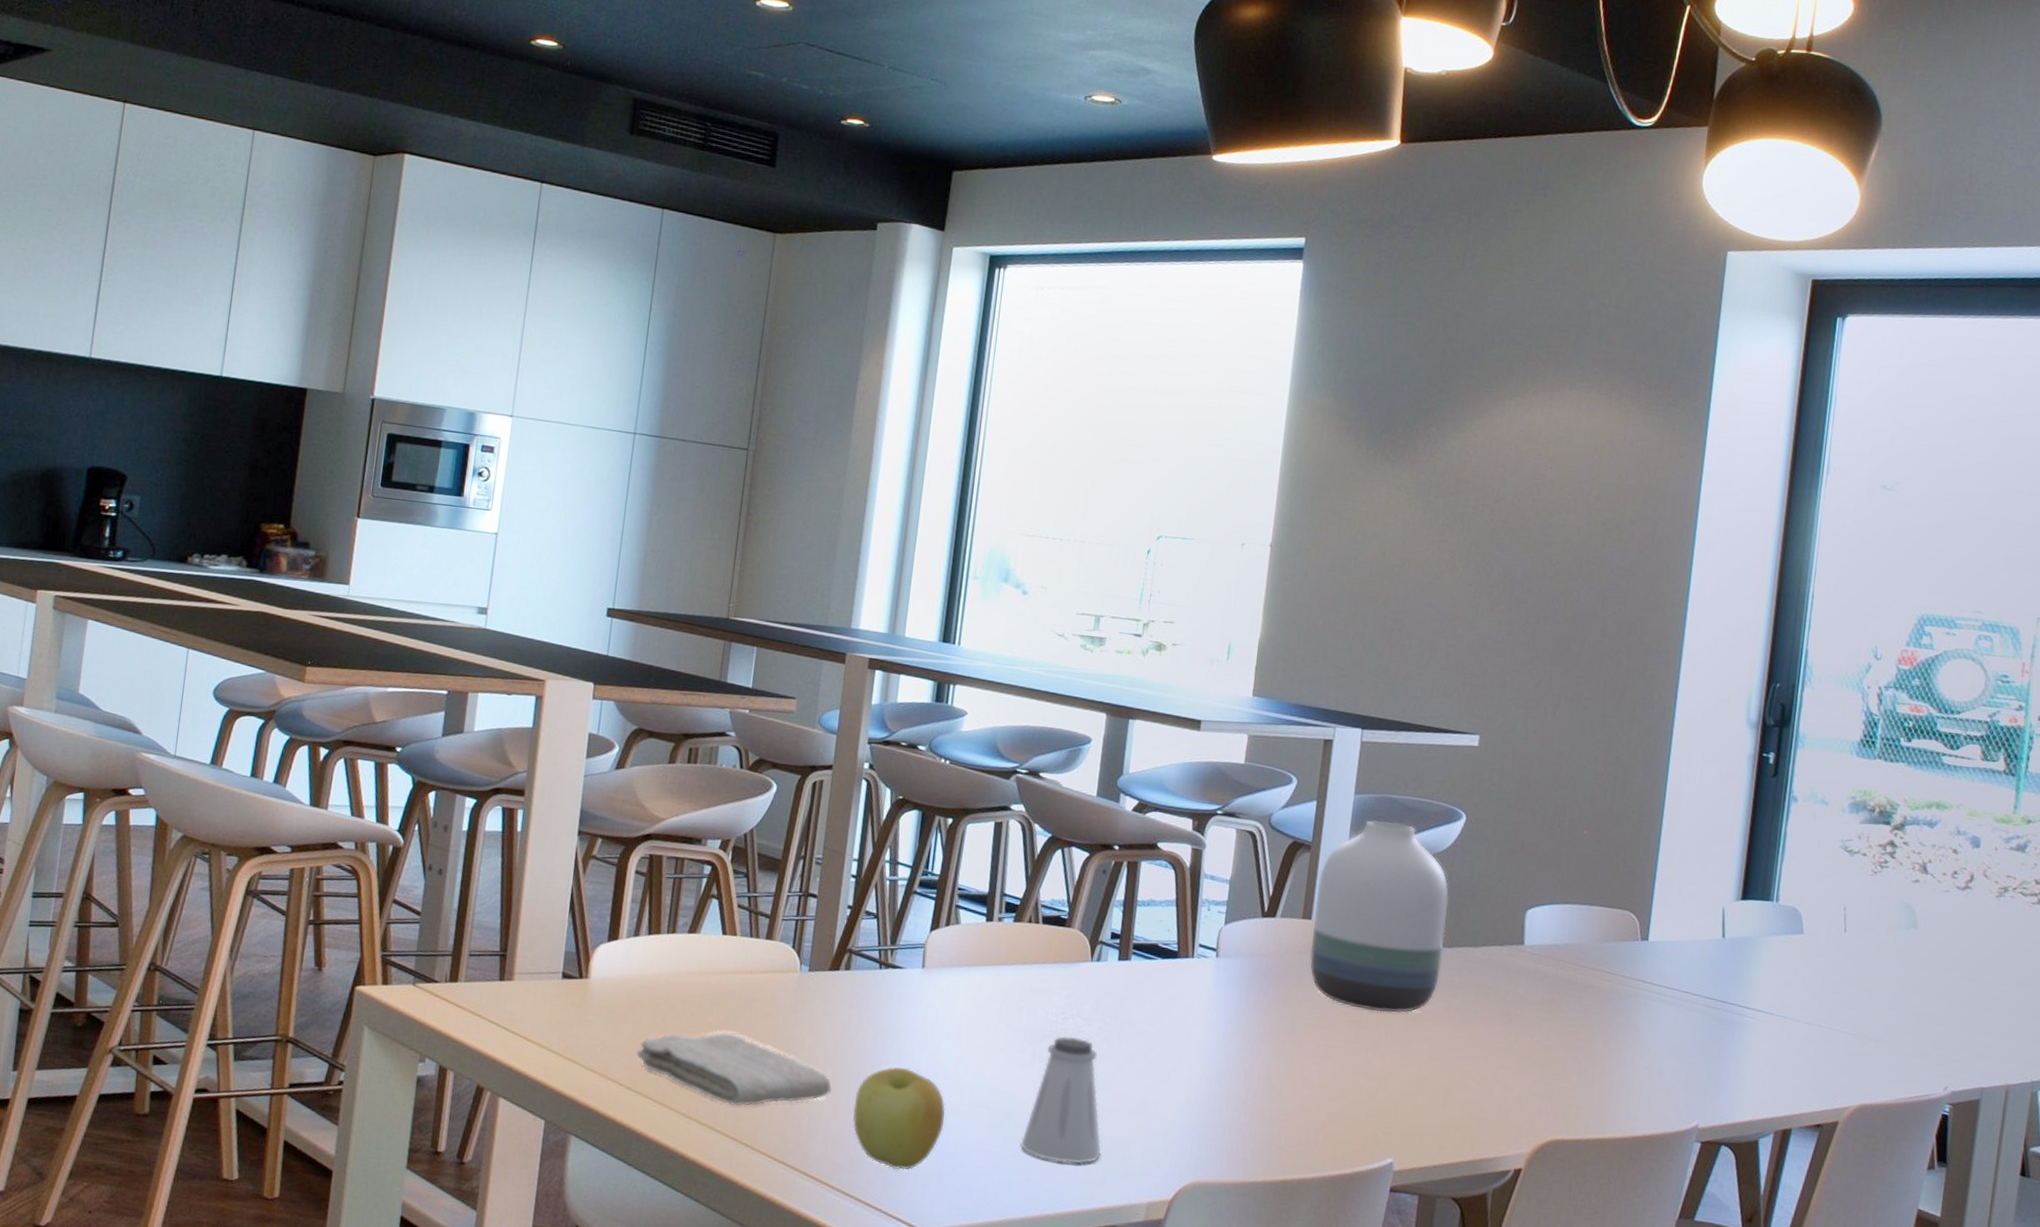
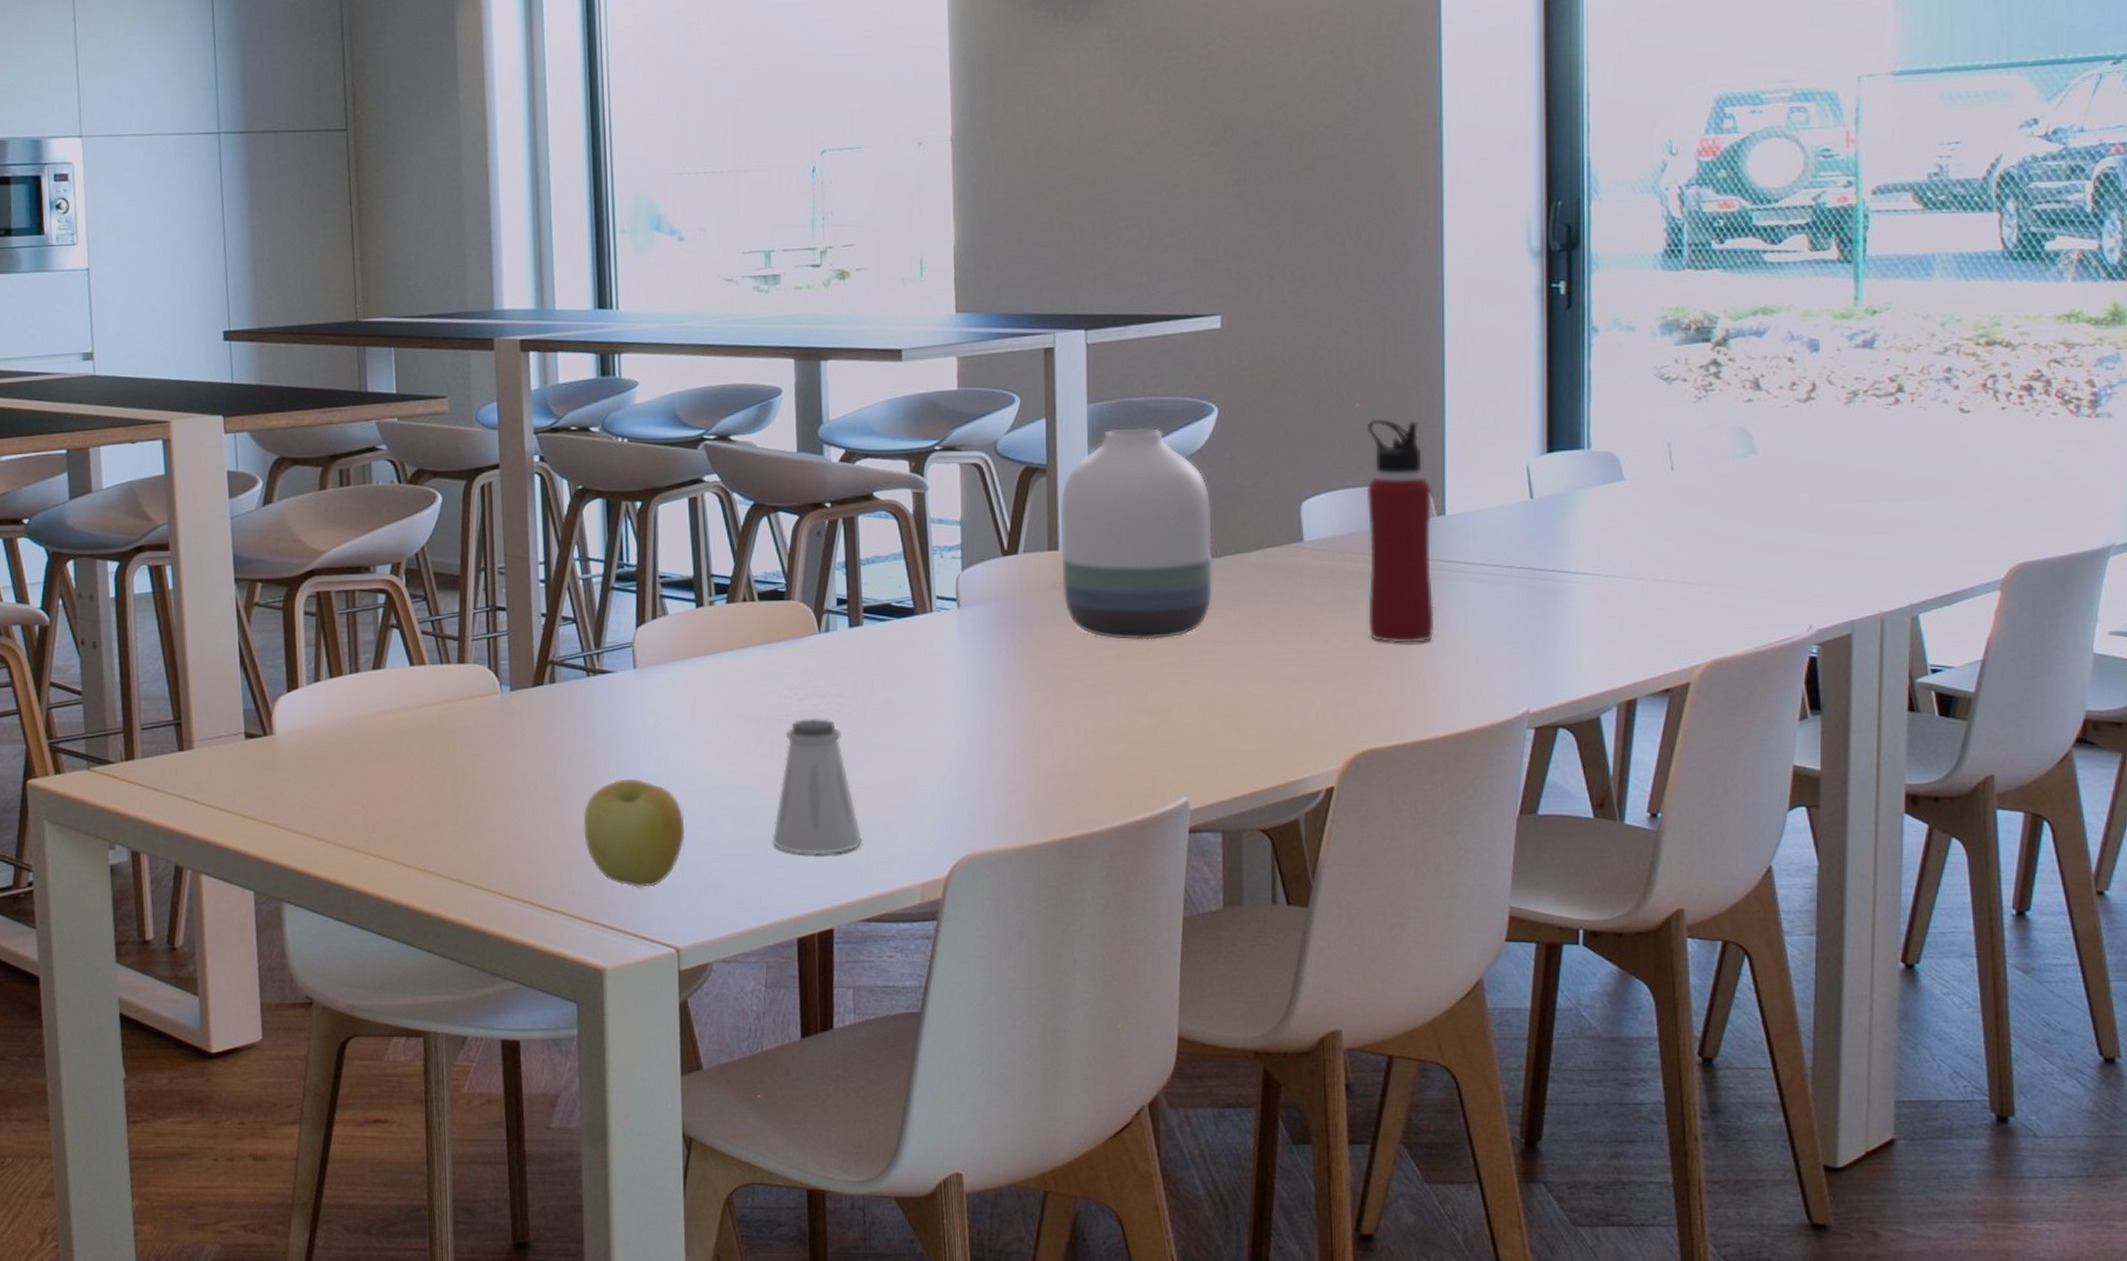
washcloth: present [636,1031,832,1107] -> none [339,769,557,846]
water bottle: none [1569,846,1640,1051] -> present [1366,418,1435,644]

